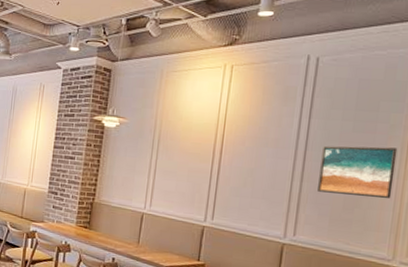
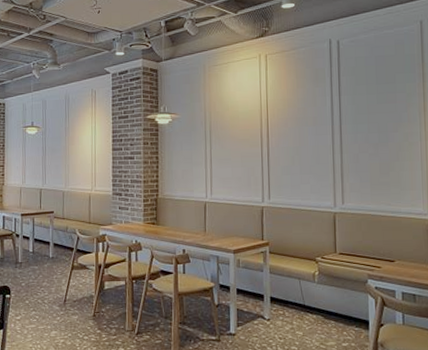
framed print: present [318,145,398,198] -> none [355,113,418,161]

